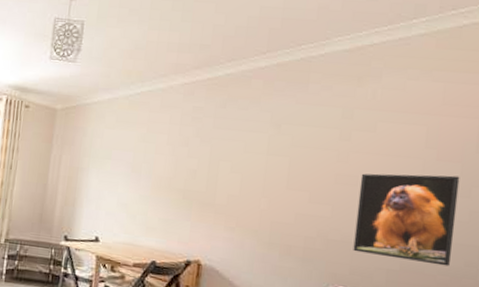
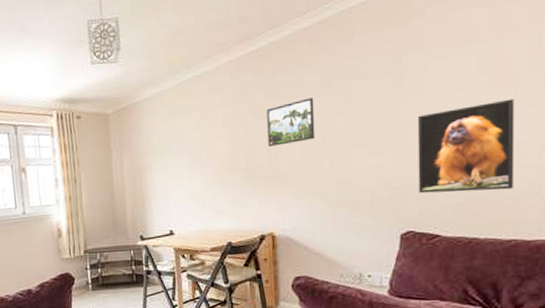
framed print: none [209,134,261,176] -> present [267,97,315,147]

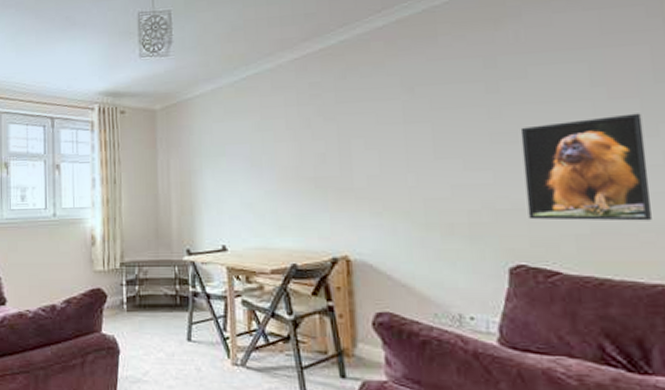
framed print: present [267,97,315,147] -> none [337,102,397,155]

